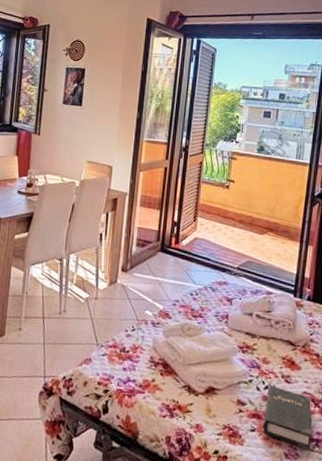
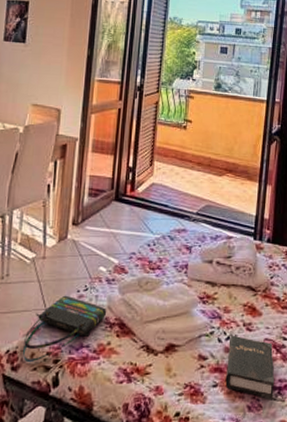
tote bag: none [77,333,152,390] -> present [23,295,107,363]

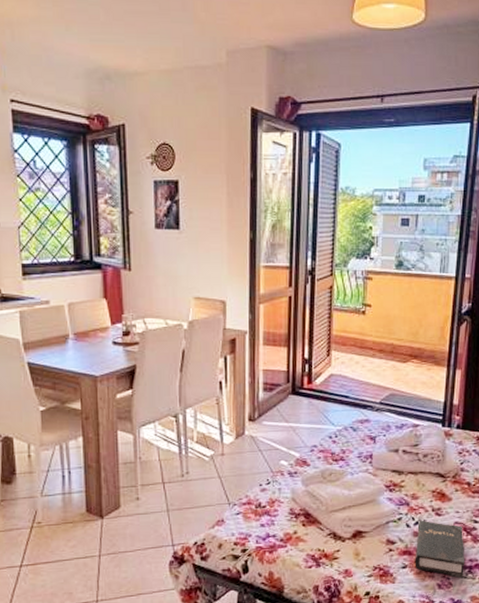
tote bag: present [23,295,107,363] -> none [211,489,291,553]

